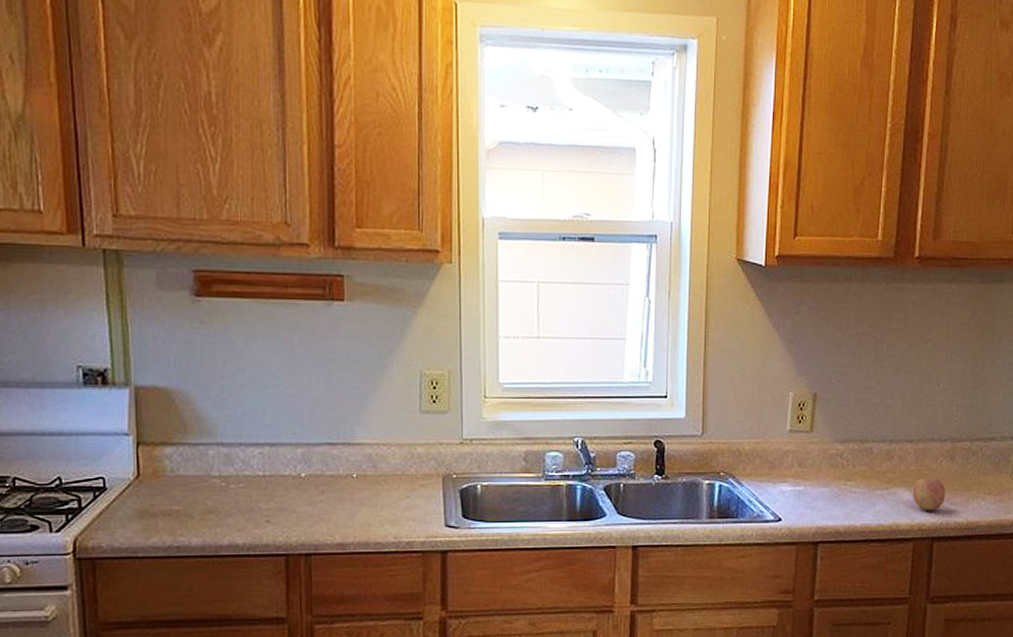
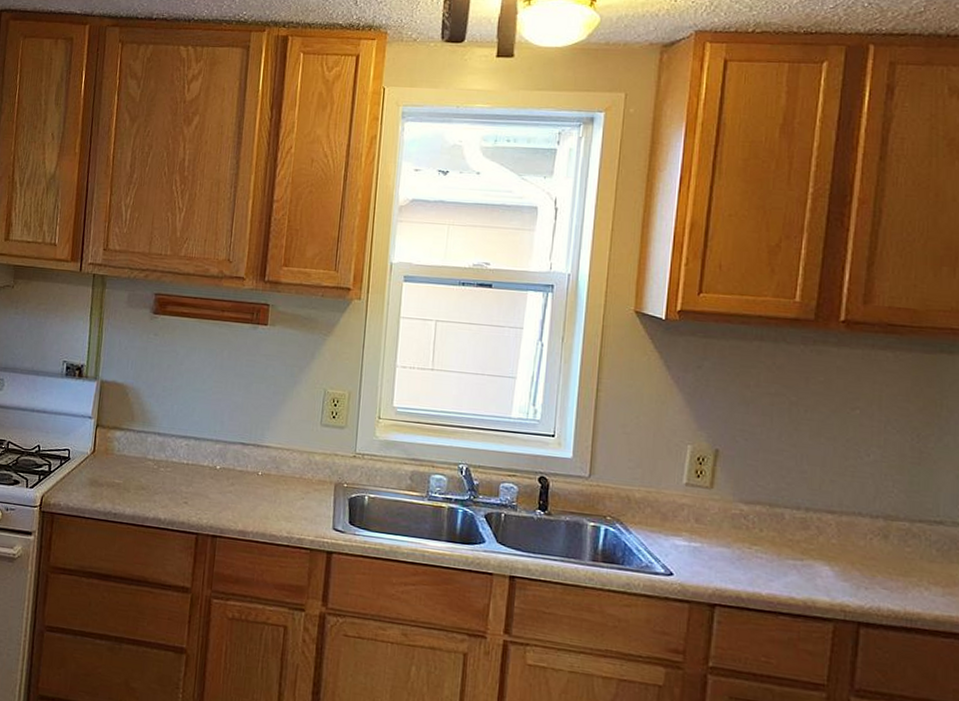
fruit: present [913,478,946,511] -> none [834,554,877,593]

